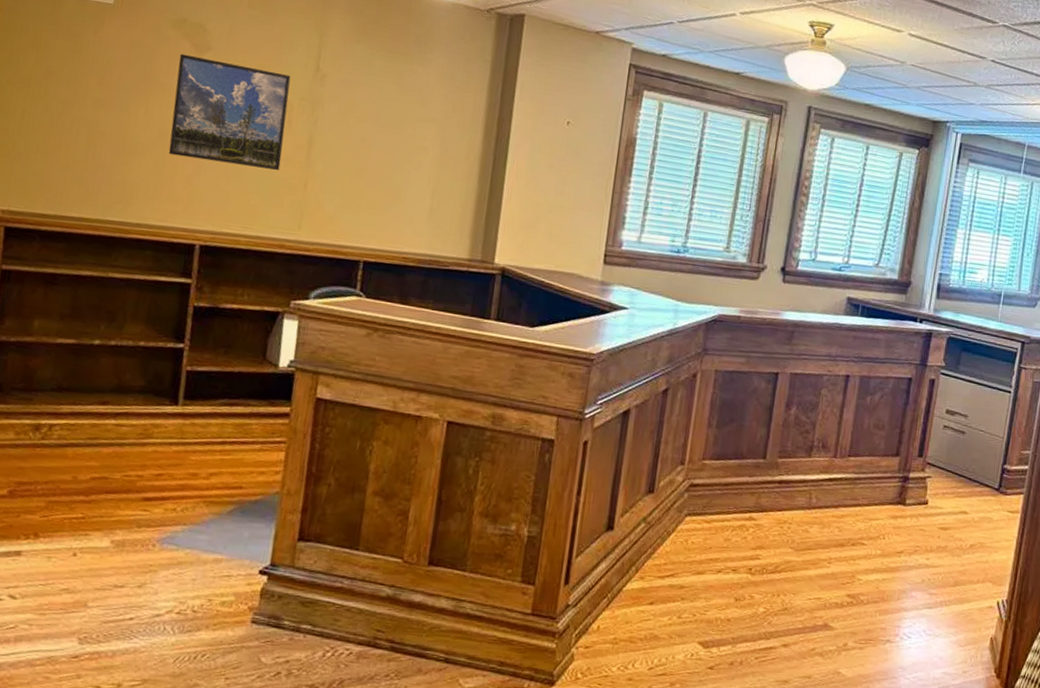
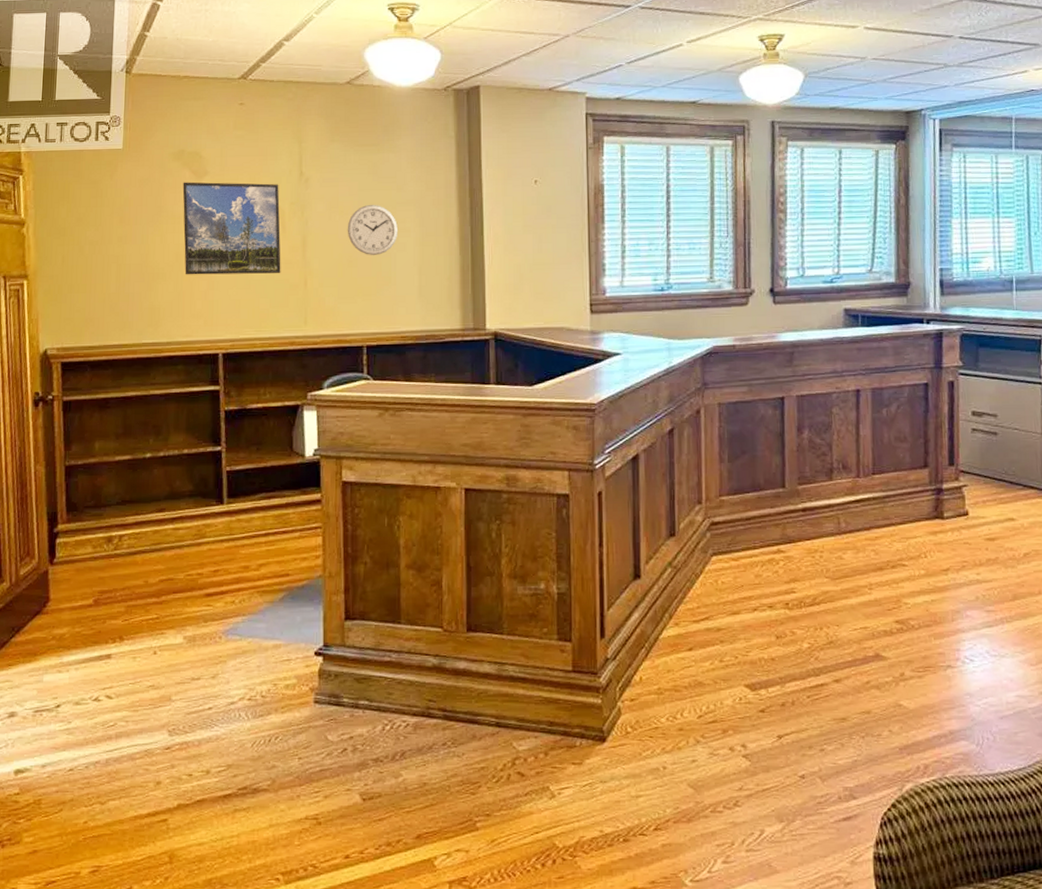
wall clock: none [360,115,417,170] -> present [347,204,399,255]

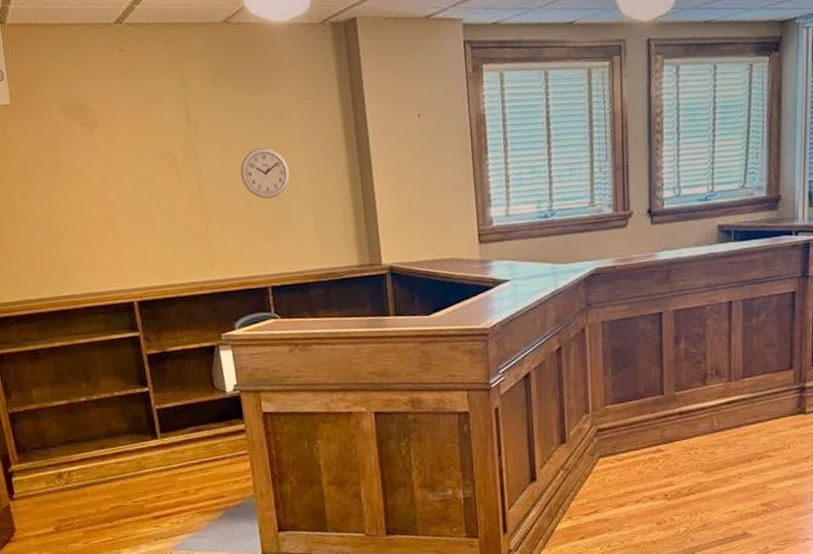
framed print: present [182,182,281,275] -> none [75,132,182,228]

